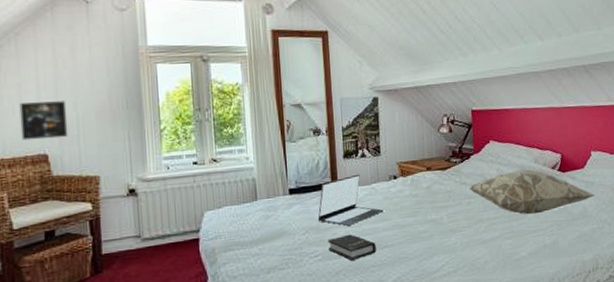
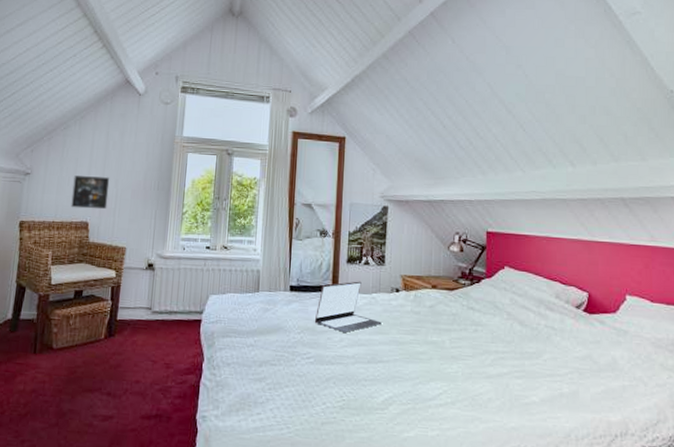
hardback book: present [328,234,376,261] -> none [321,341,370,370]
decorative pillow: present [469,169,595,215] -> none [477,303,629,356]

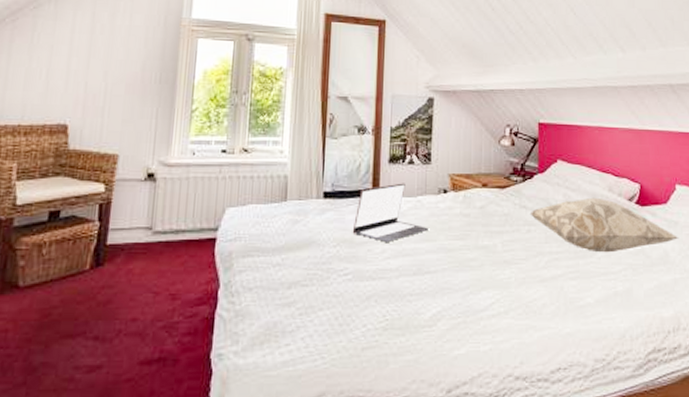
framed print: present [71,176,110,210] -> none [43,67,97,109]
decorative pillow: none [477,303,629,356] -> present [529,197,679,253]

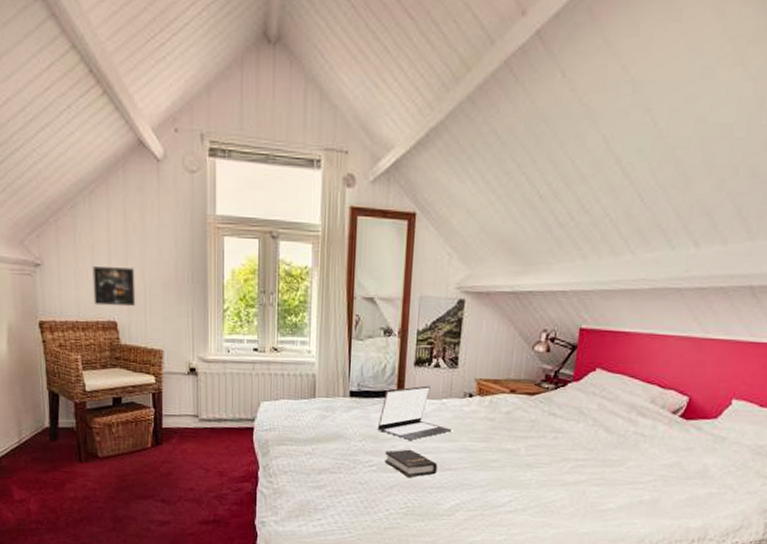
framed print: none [43,67,97,109] -> present [92,266,136,307]
hardback book: none [361,252,416,285] -> present [385,449,438,478]
decorative pillow: present [529,197,679,253] -> none [558,408,724,464]

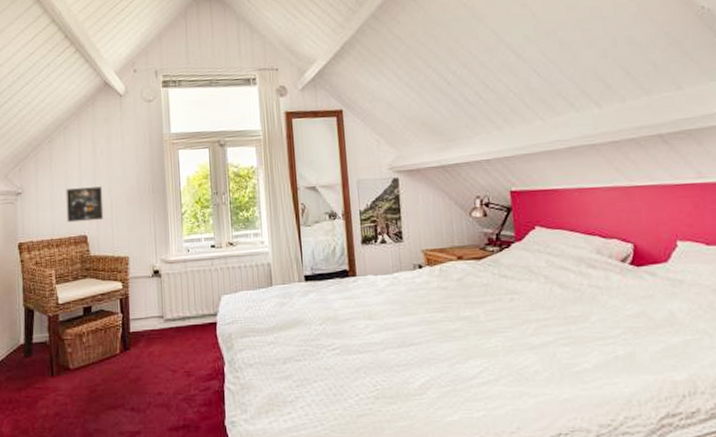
laptop: present [377,385,452,440] -> none [335,262,408,318]
hardback book: present [385,449,438,478] -> none [346,327,401,357]

